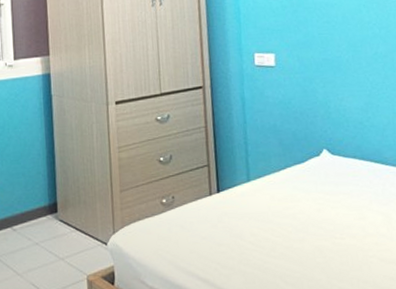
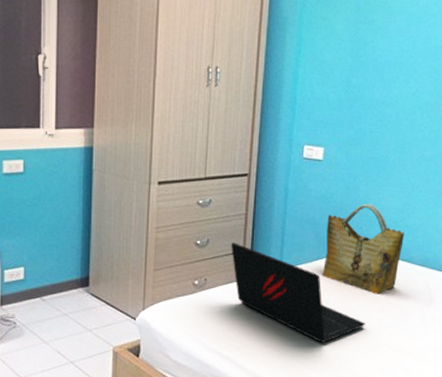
laptop: none [194,157,348,258] -> present [231,243,365,343]
grocery bag: none [289,105,373,201] -> present [322,203,405,294]

